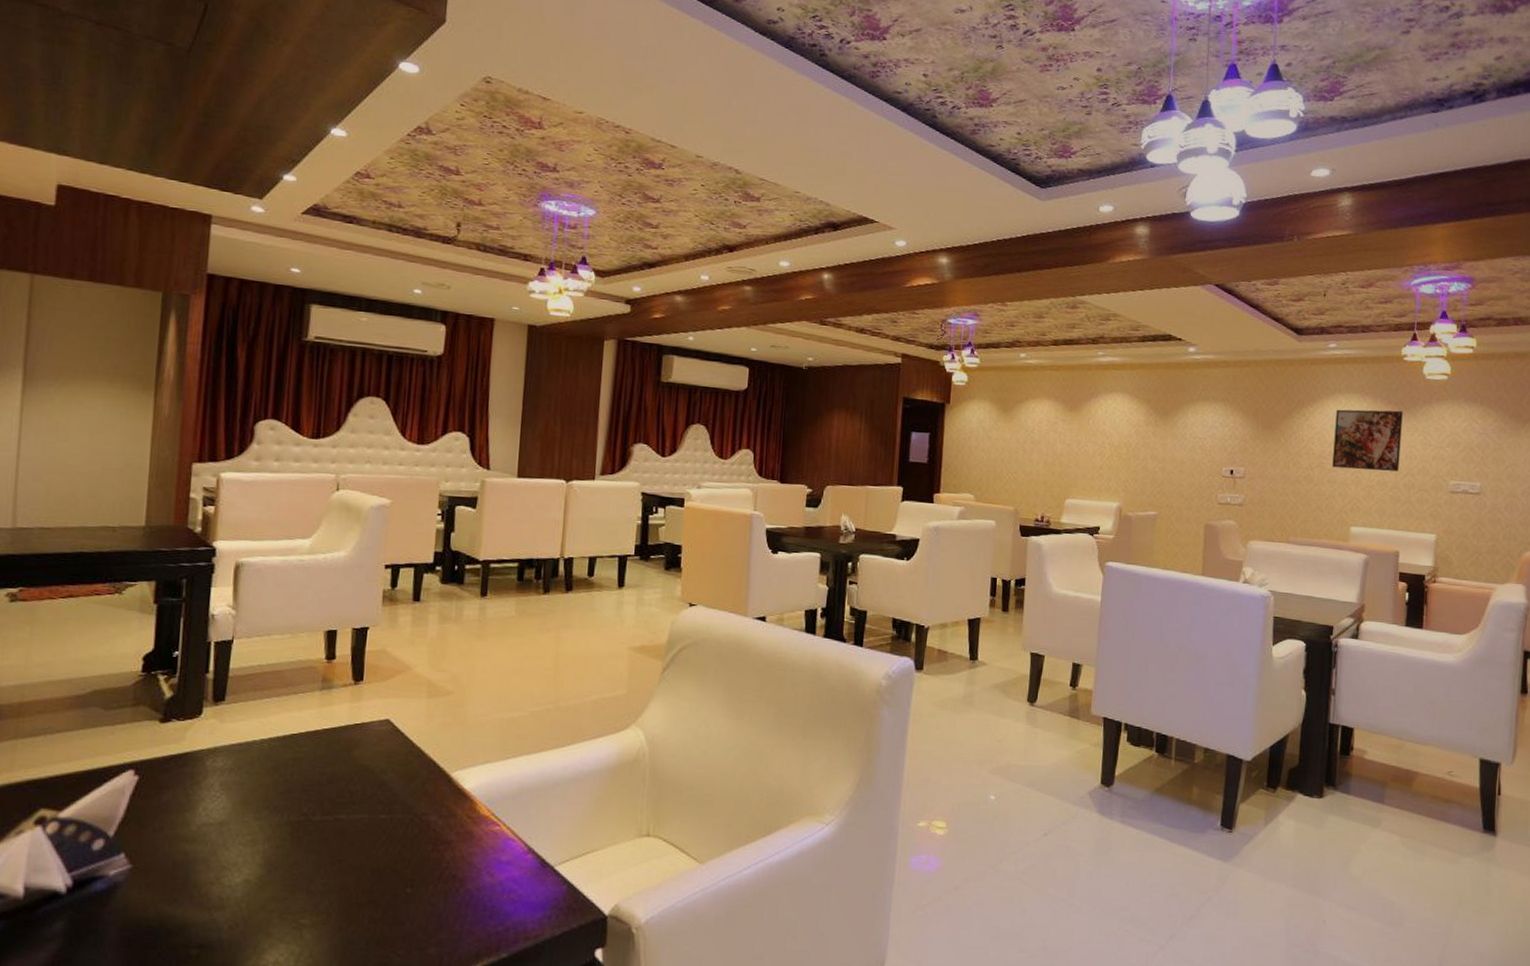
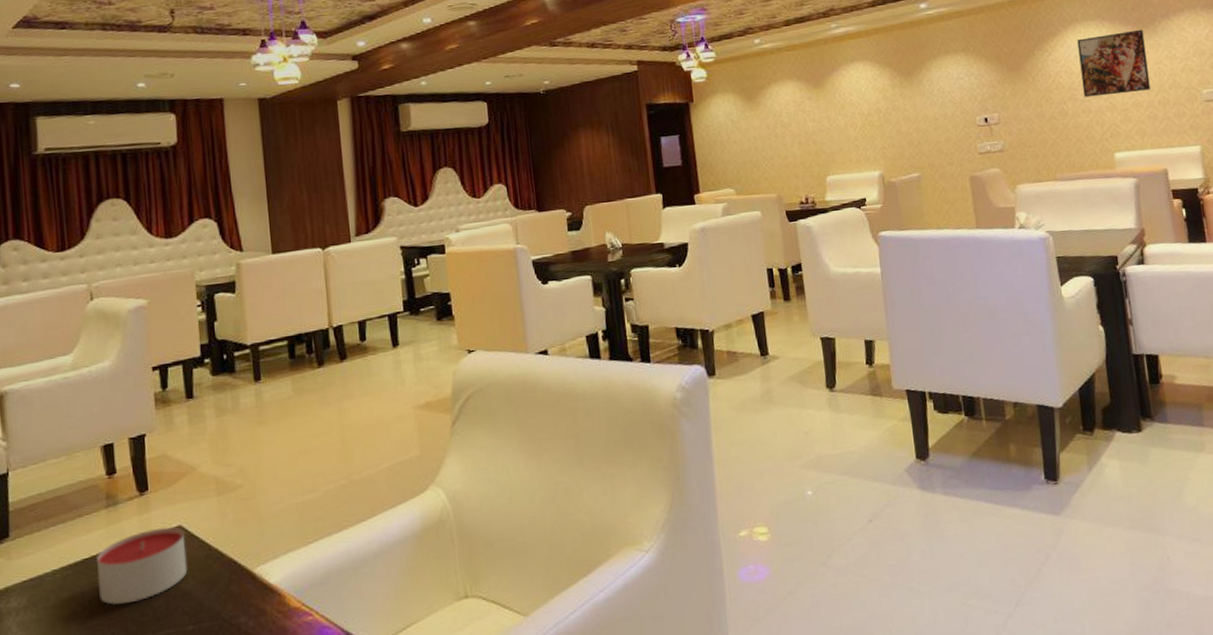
candle: none [301,718,391,783] -> present [97,527,188,605]

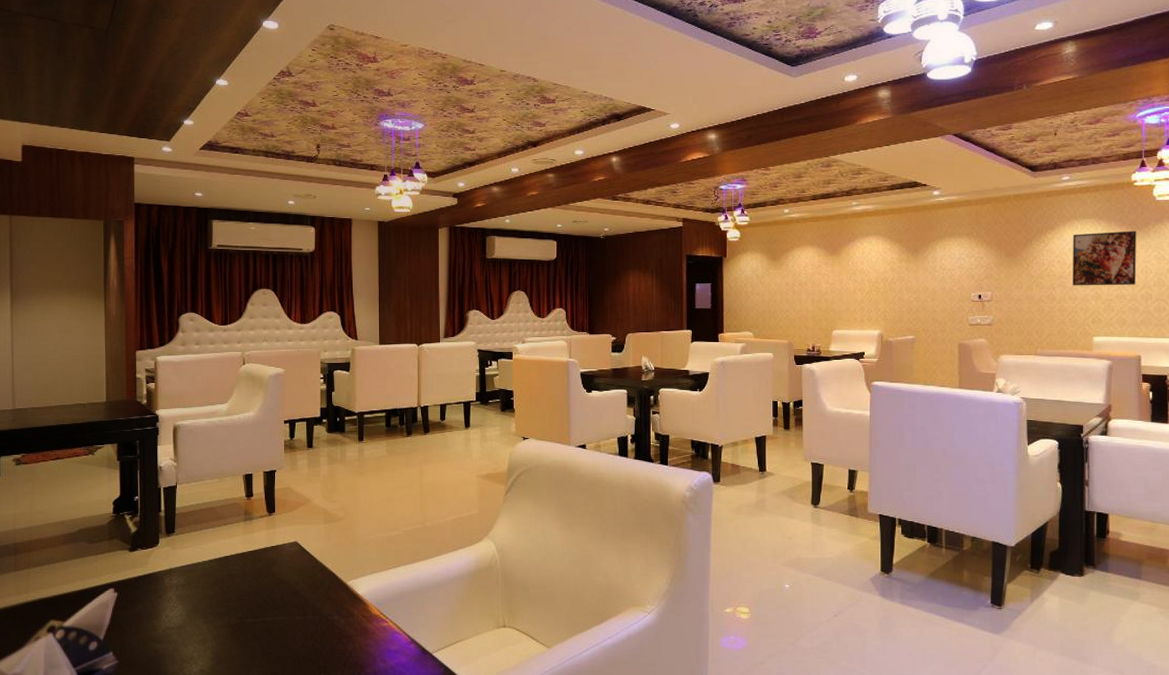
candle: present [97,527,188,605] -> none [234,542,299,593]

